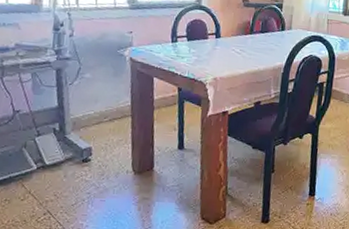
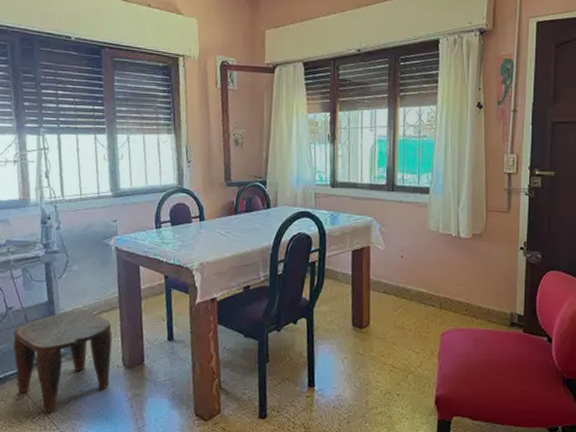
stool: none [19,115,123,214] -> present [13,309,113,414]

